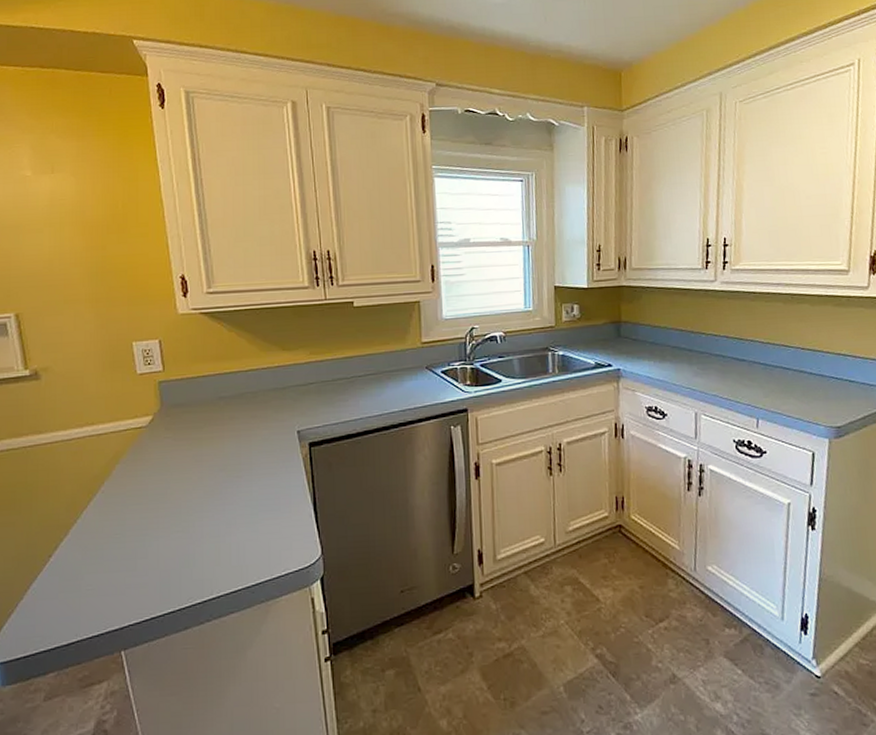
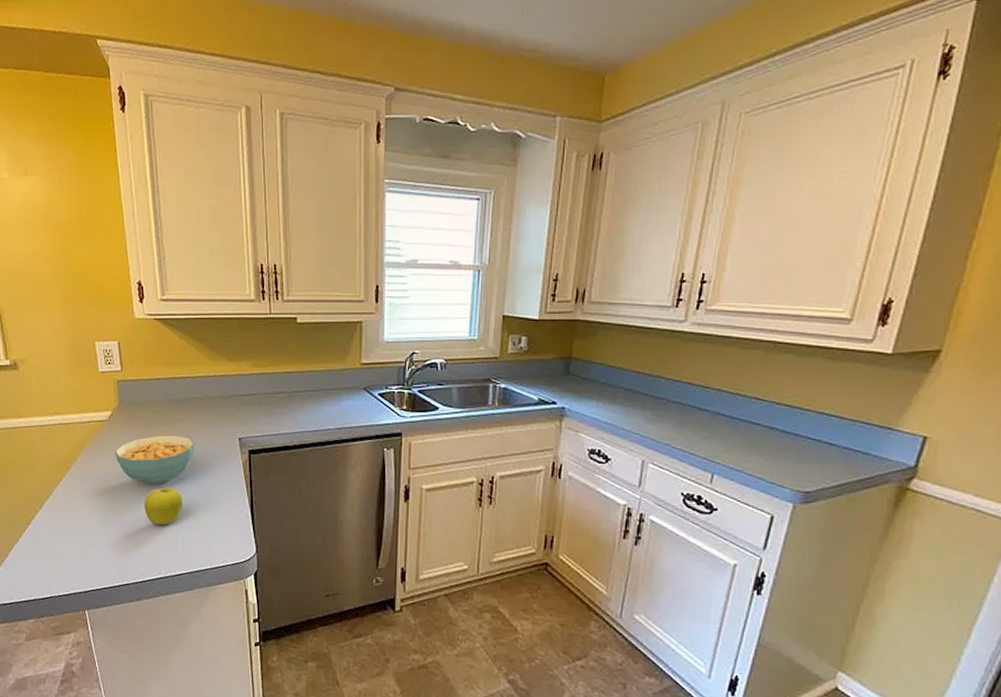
cereal bowl: none [156,434,249,493] -> present [115,435,195,485]
fruit: none [191,493,236,538] -> present [143,487,183,526]

